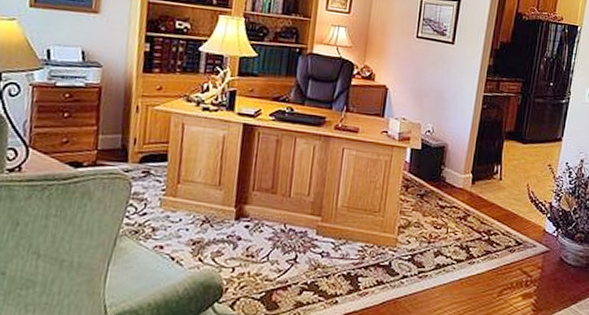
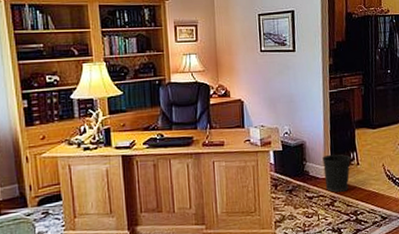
wastebasket: none [461,163,494,207] -> present [322,154,351,192]

